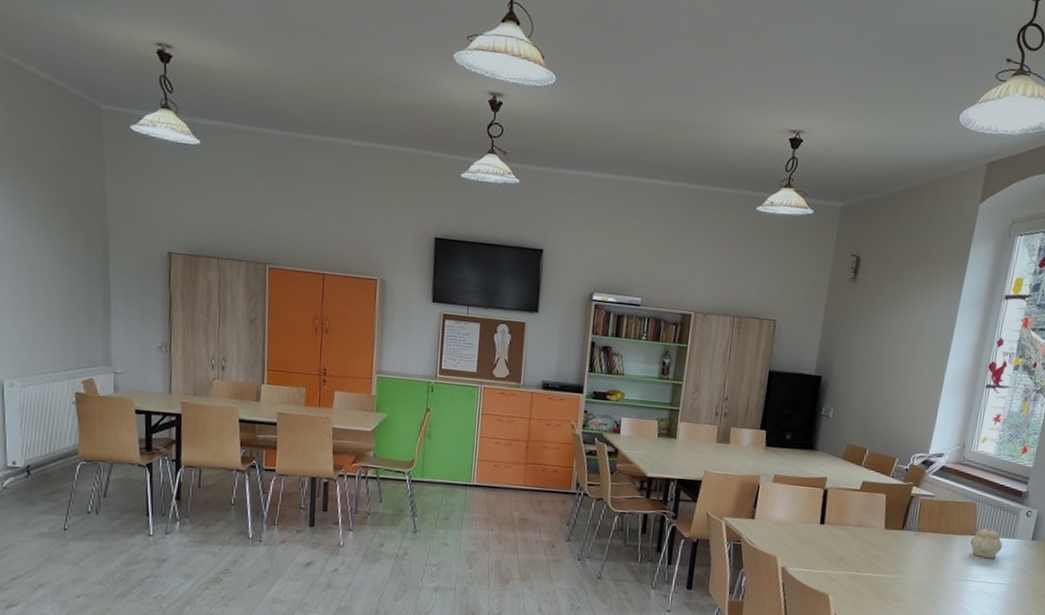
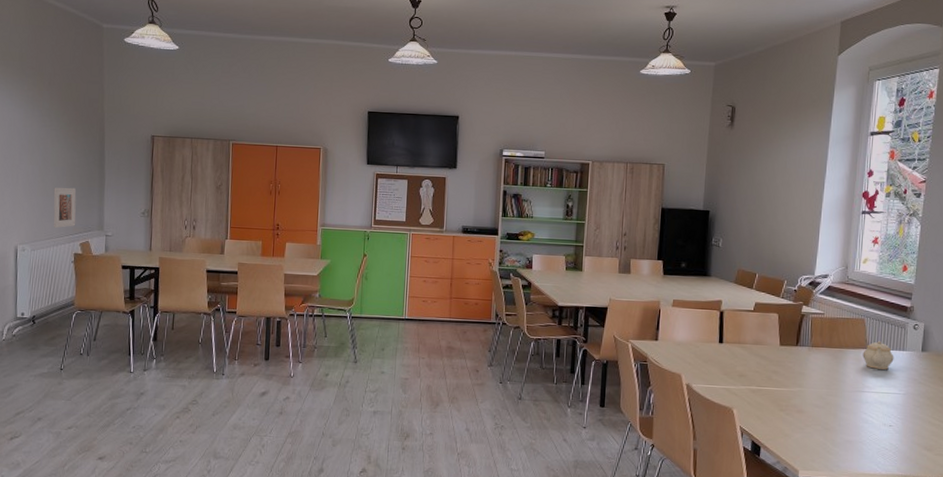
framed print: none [46,310,77,361] -> present [53,187,77,228]

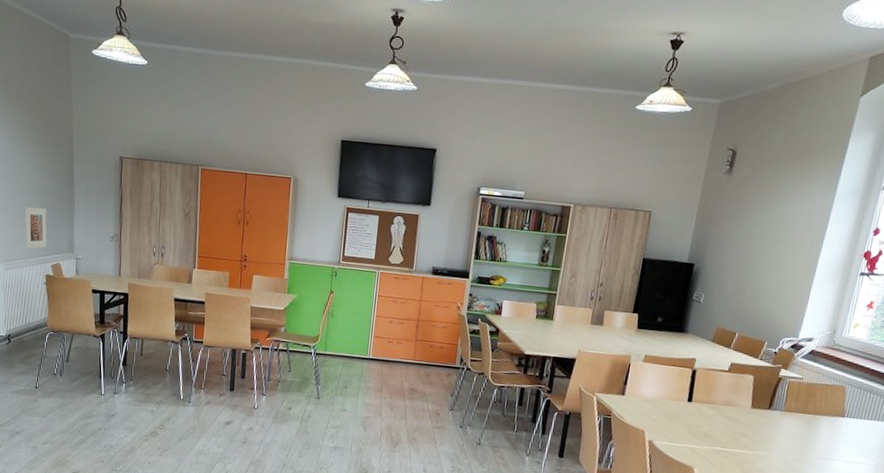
teapot: present [862,341,894,370] -> none [837,410,871,439]

